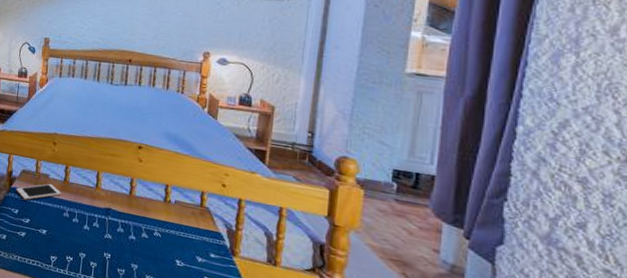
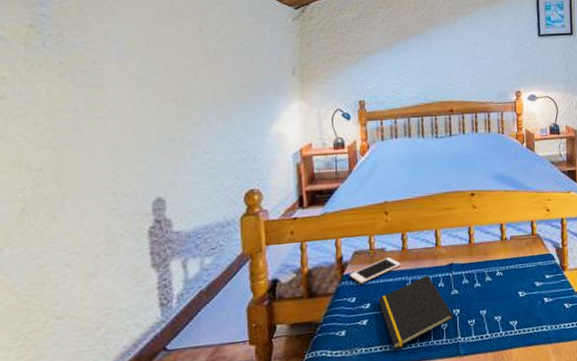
notepad: none [36,211,104,269] -> present [377,275,454,349]

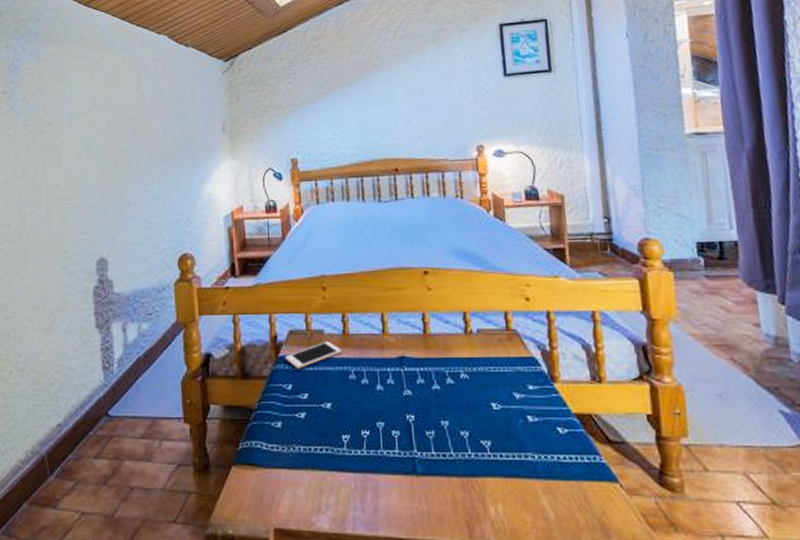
notepad: present [377,275,454,349] -> none [316,368,407,453]

